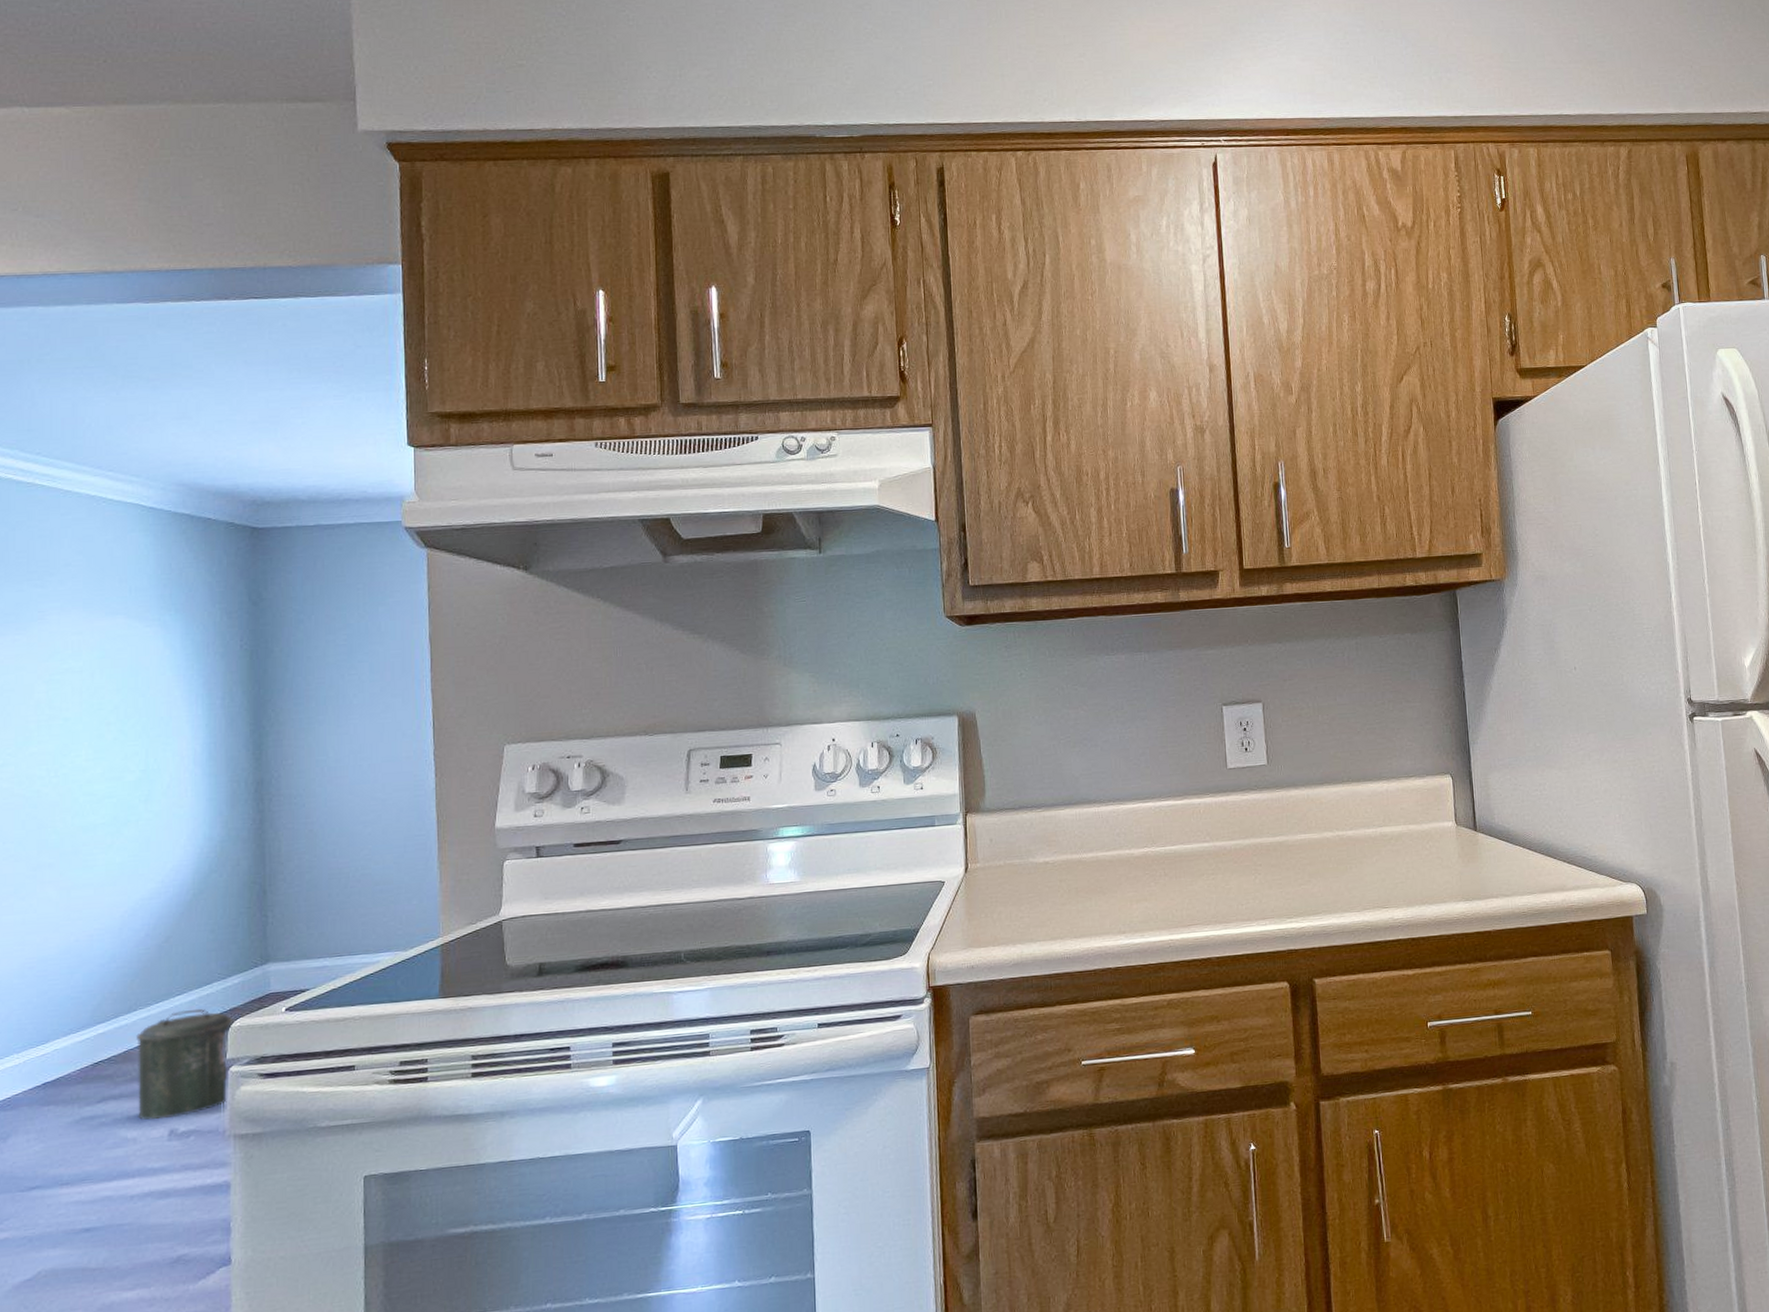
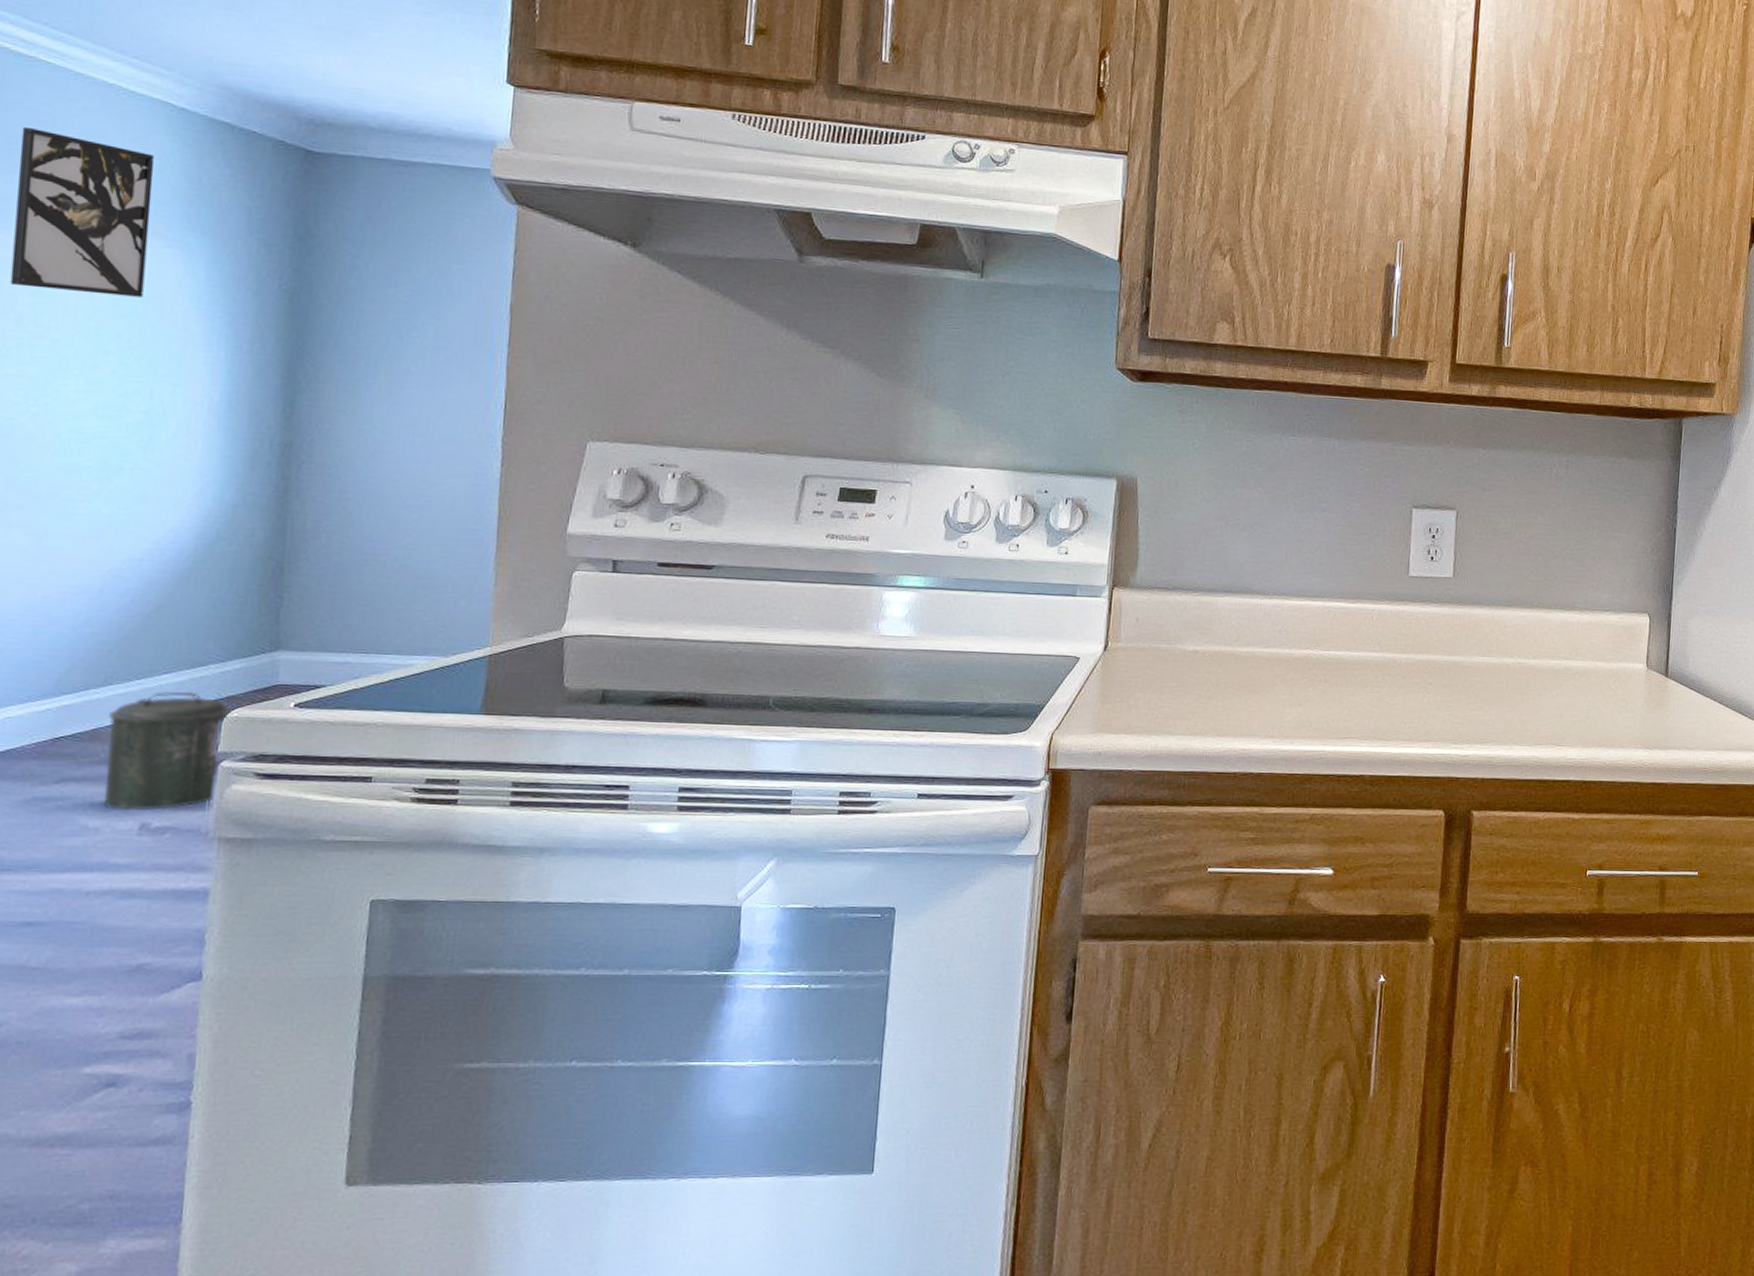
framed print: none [27,541,133,677] -> present [10,126,155,297]

